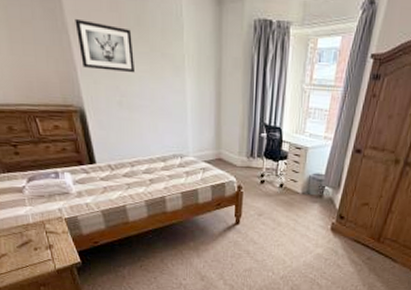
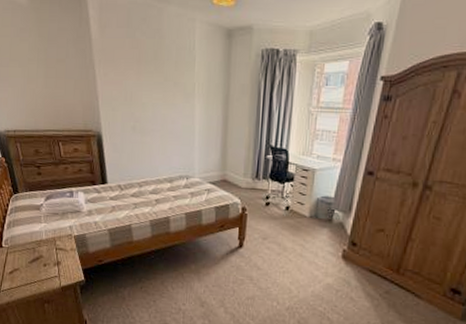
wall art: present [75,18,136,73] -> none [101,55,150,101]

